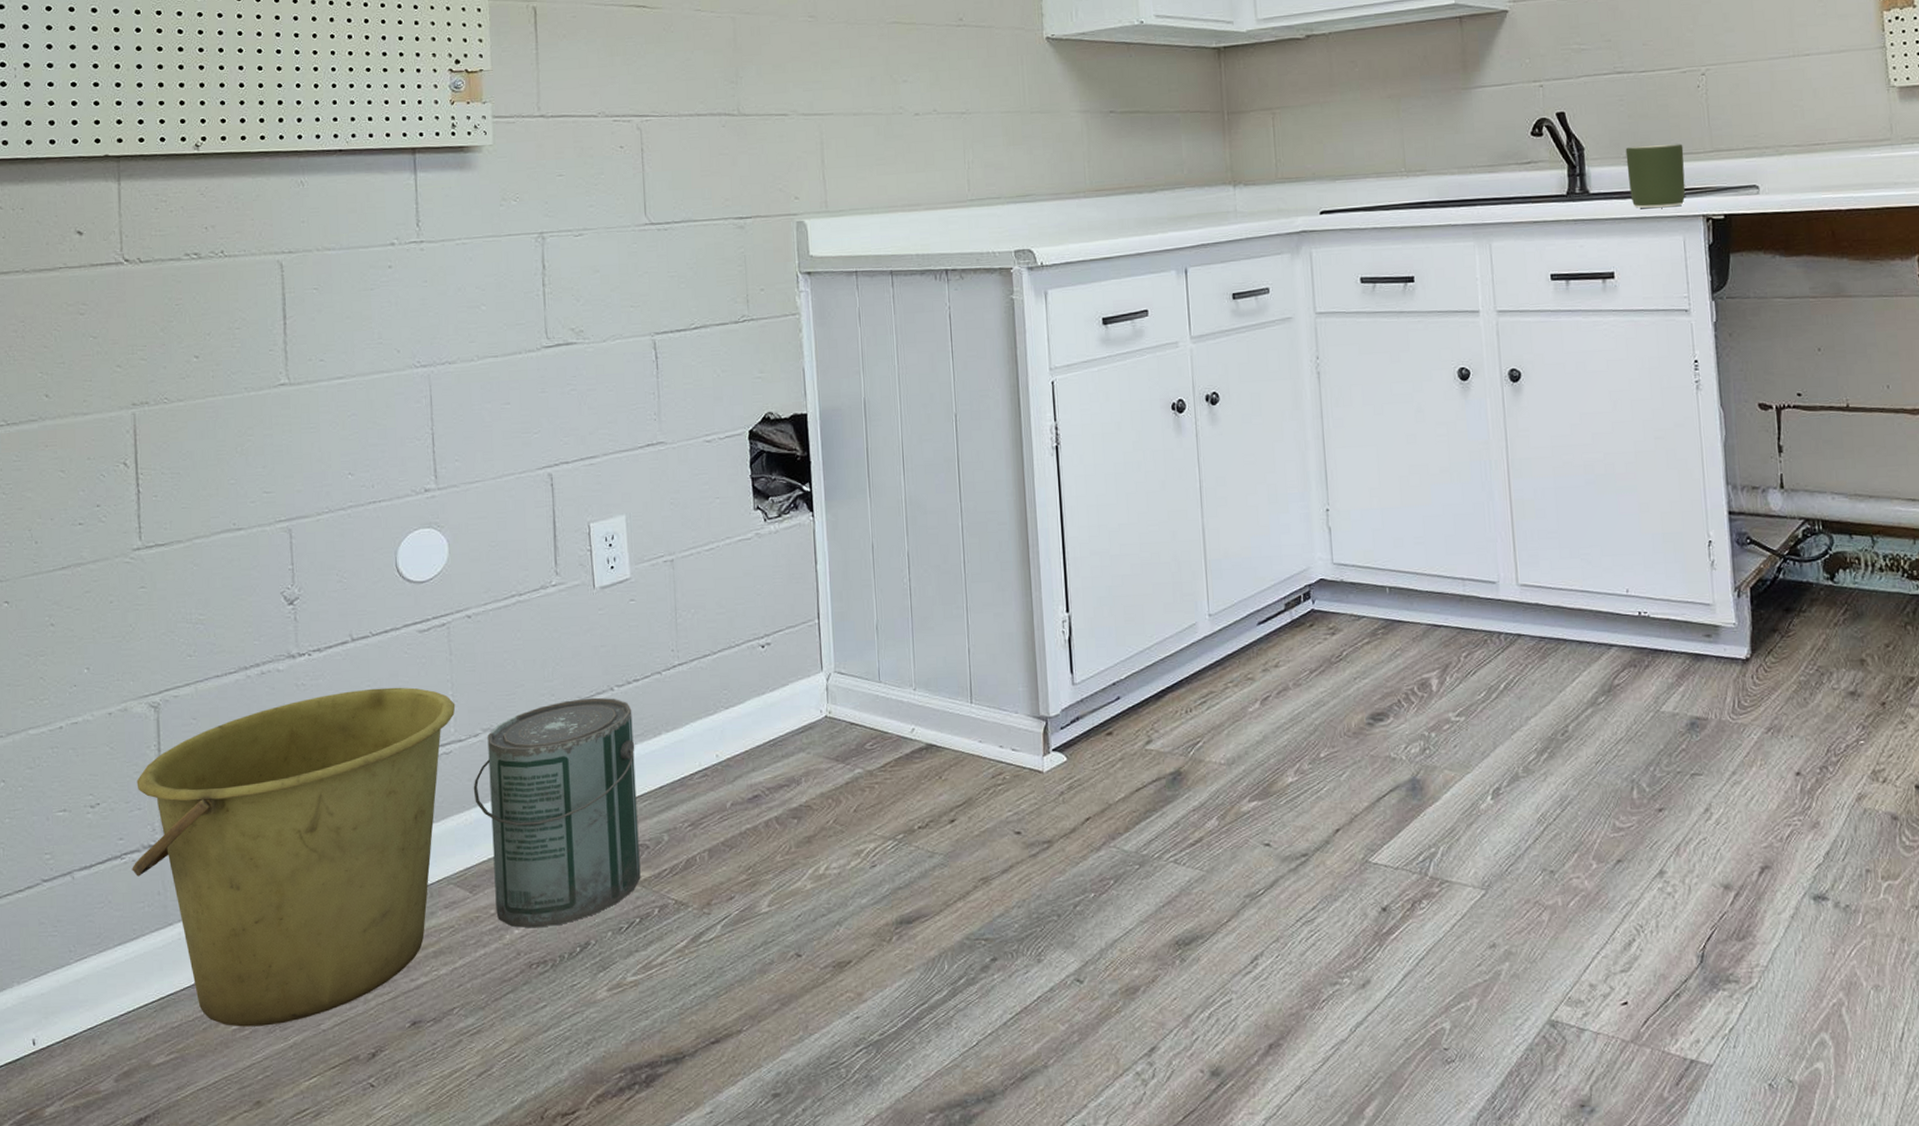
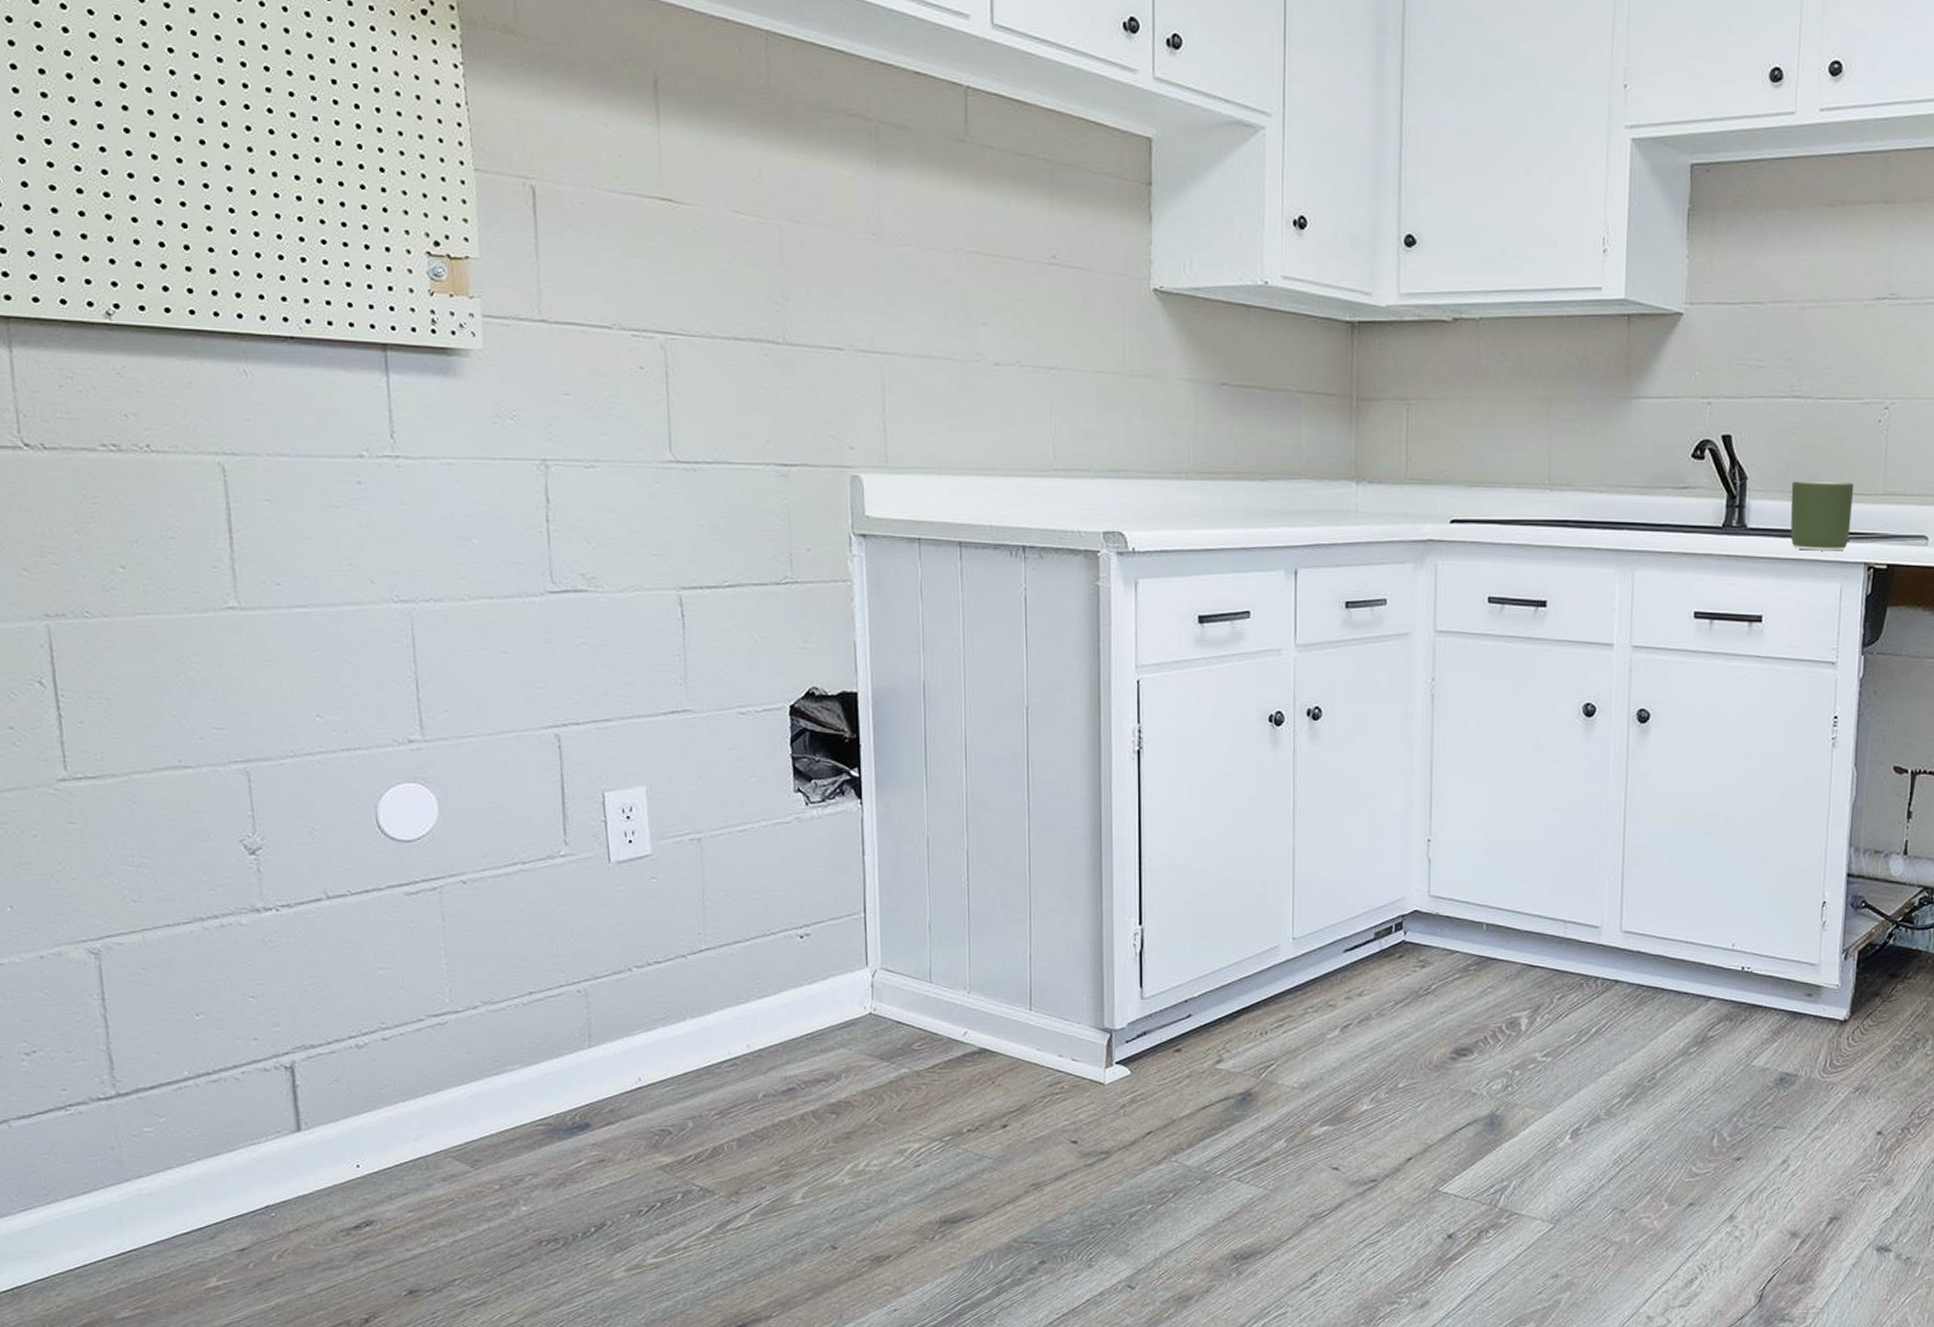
bucket: present [132,687,456,1027] -> none [78,951,451,1287]
paint can: present [473,697,641,928] -> none [472,977,662,1206]

